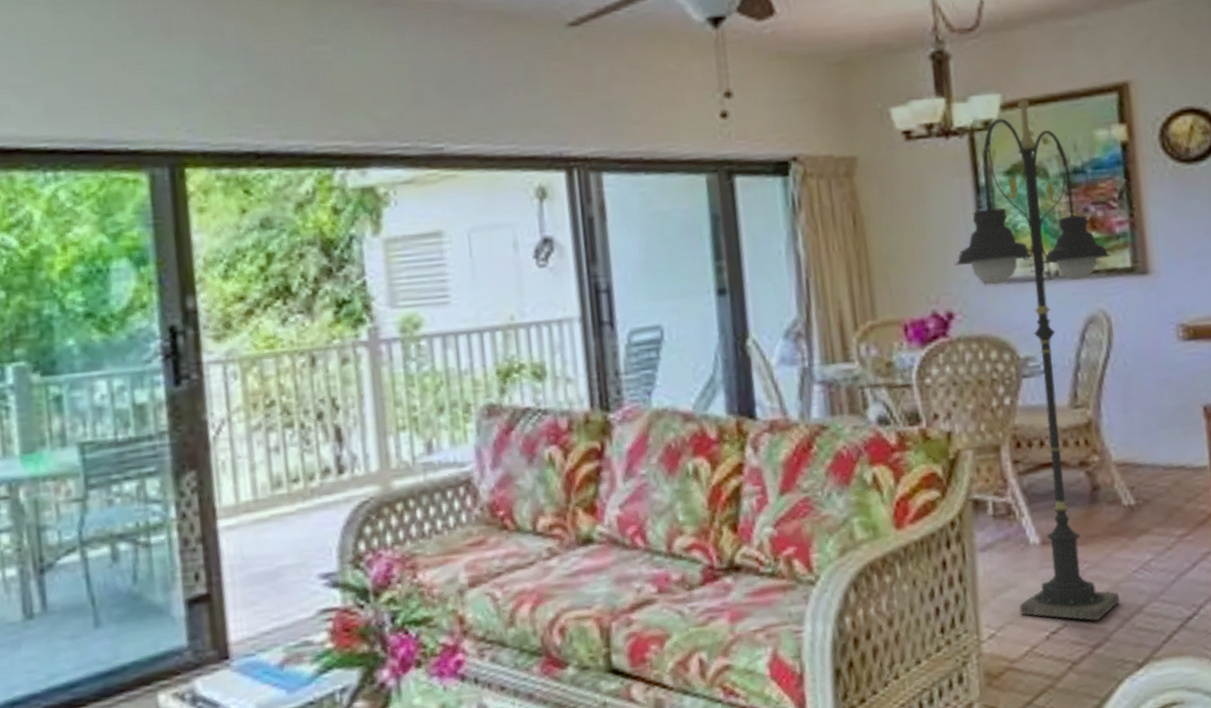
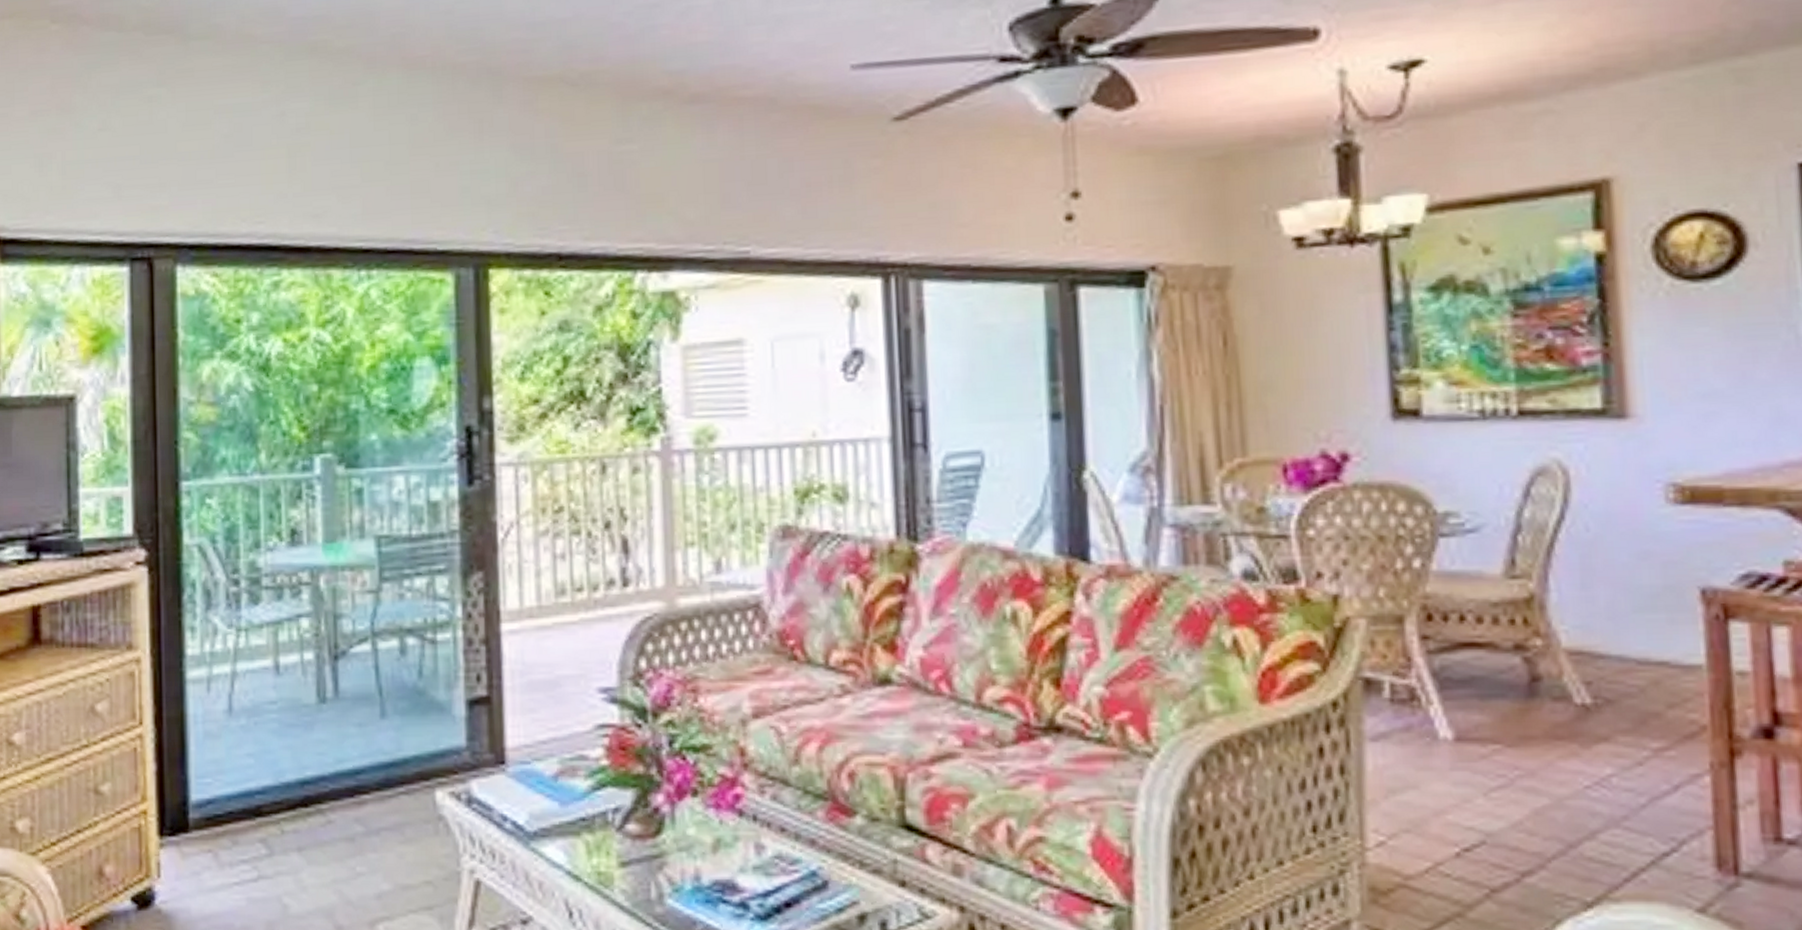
floor lamp: present [954,99,1120,621] -> none [1353,199,1574,842]

